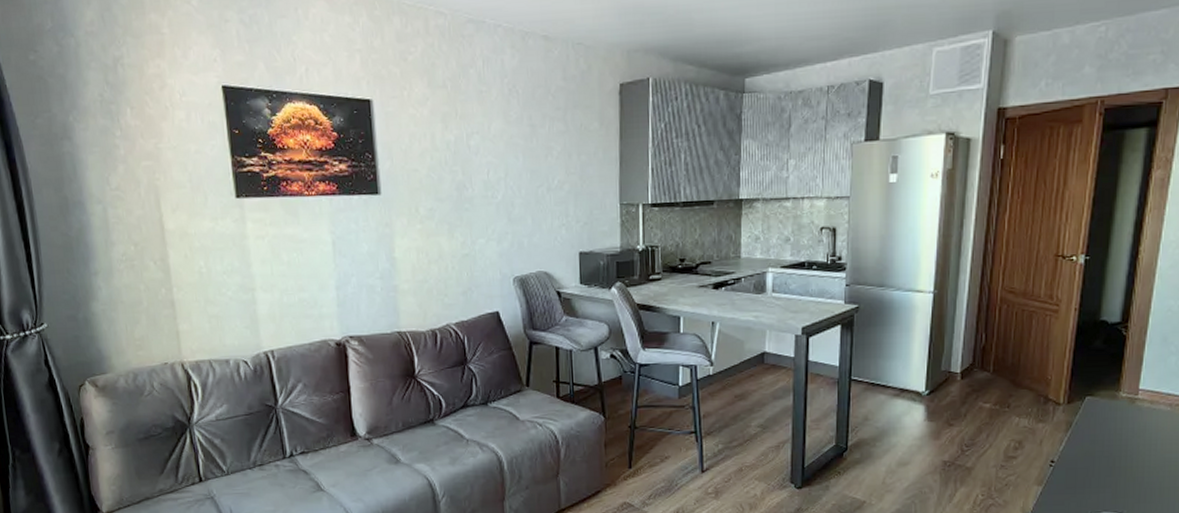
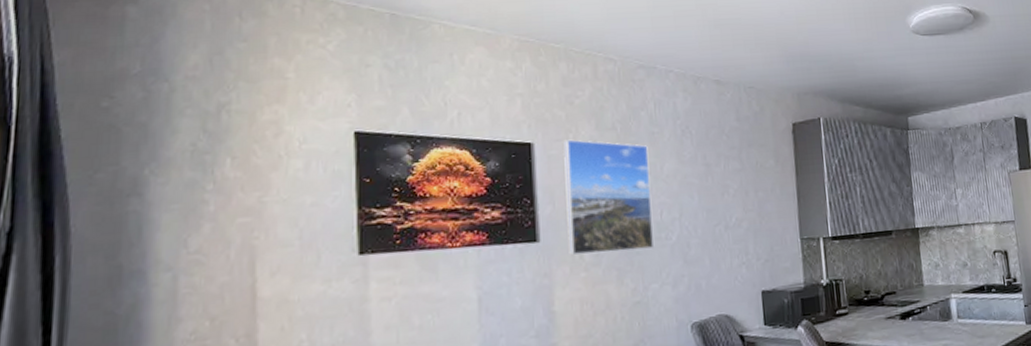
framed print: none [399,97,481,209] -> present [563,139,654,256]

